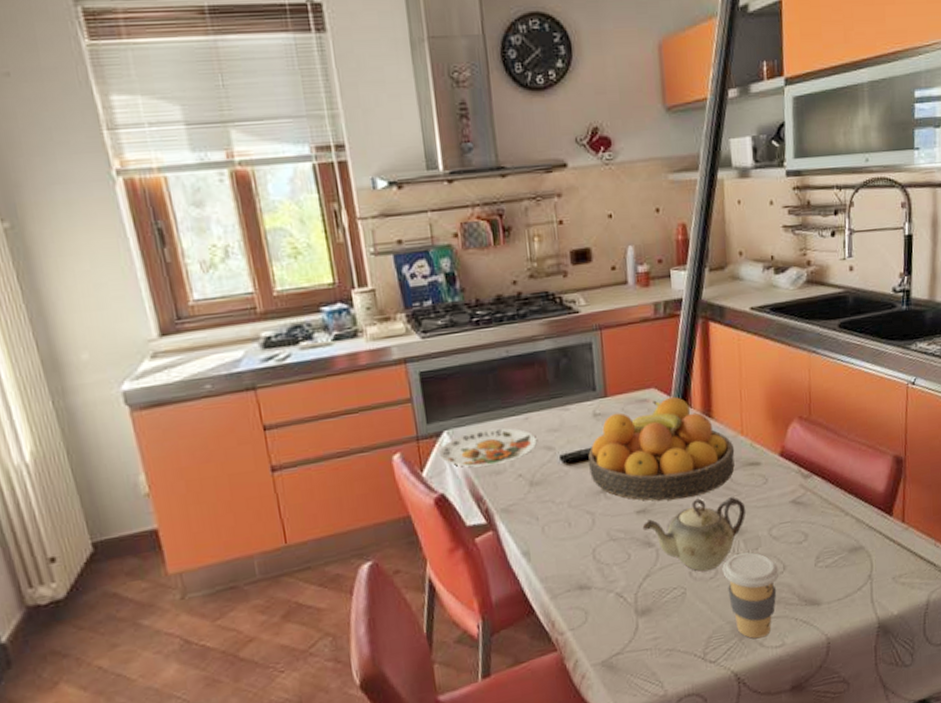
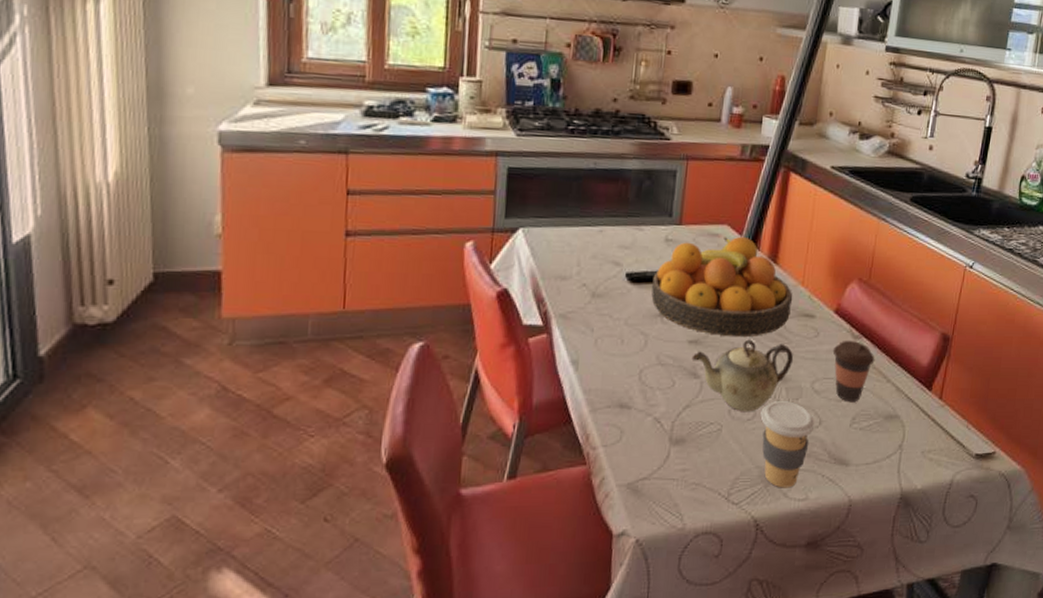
plate: present [438,428,537,467] -> none [510,234,607,270]
coffee cup: none [784,480,829,542] -> present [832,341,875,403]

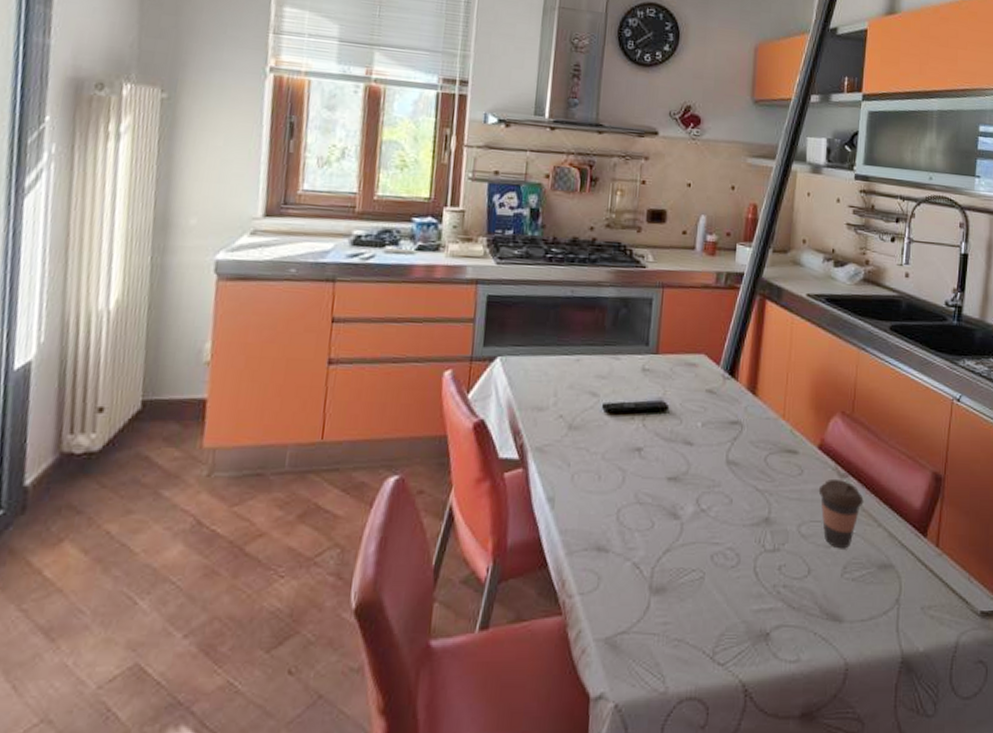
fruit bowl: present [651,236,793,338] -> none [629,366,774,475]
teapot: present [691,339,794,412] -> none [671,476,778,558]
coffee cup: present [760,401,815,488] -> none [745,546,804,647]

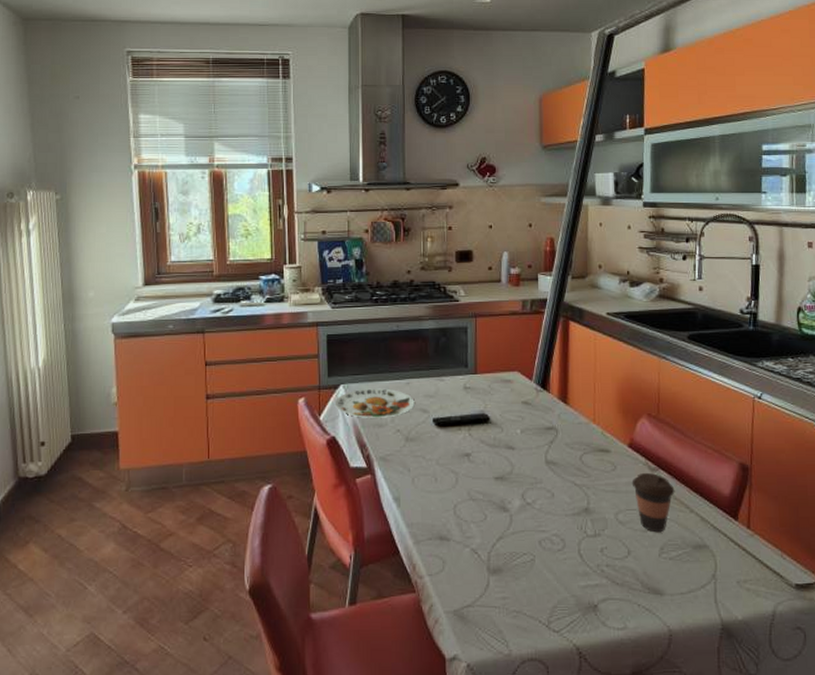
plate: none [487,363,584,400] -> present [334,388,415,418]

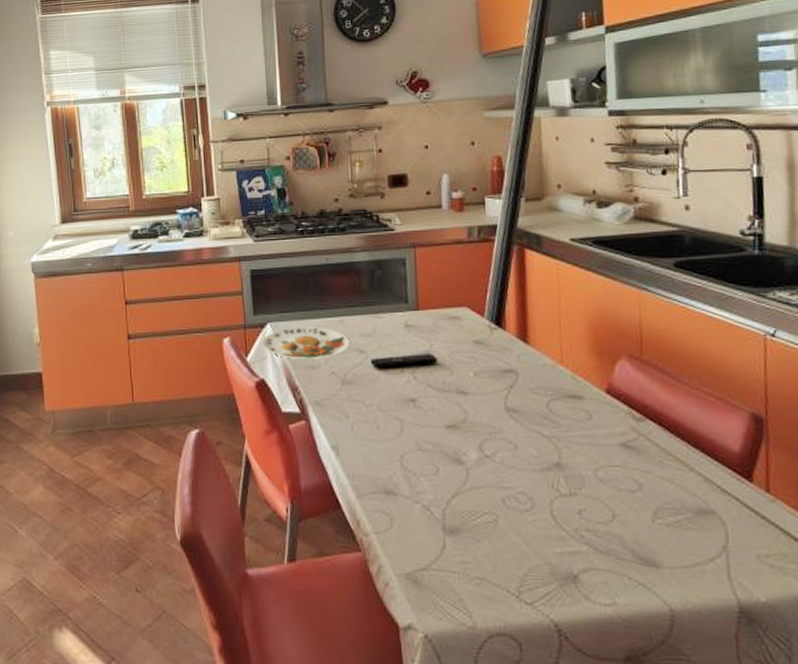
coffee cup: present [631,473,675,533] -> none [612,424,668,494]

